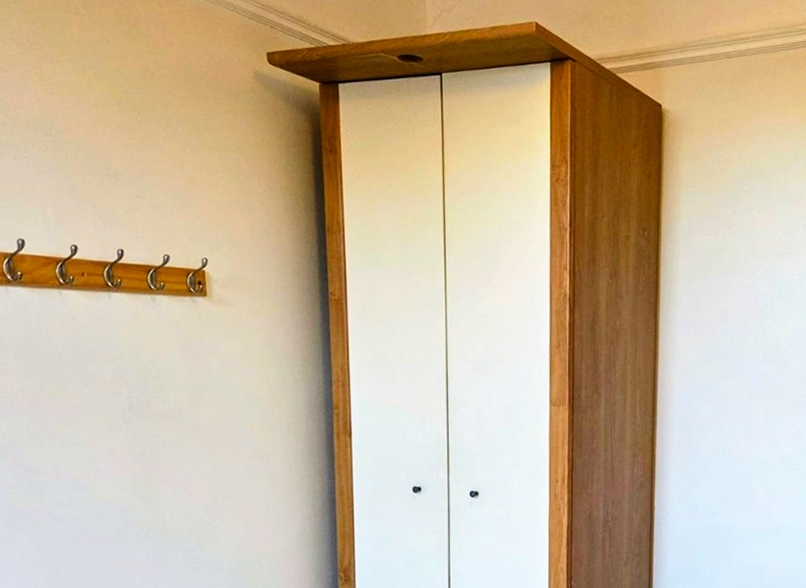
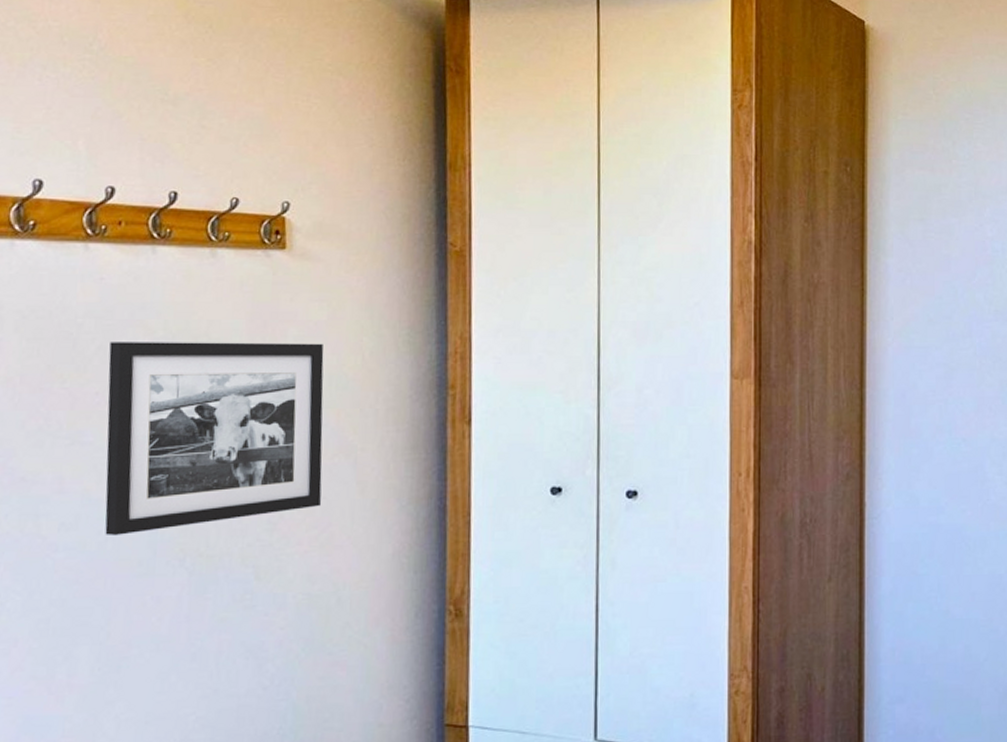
picture frame: none [83,367,244,512] -> present [105,342,324,535]

